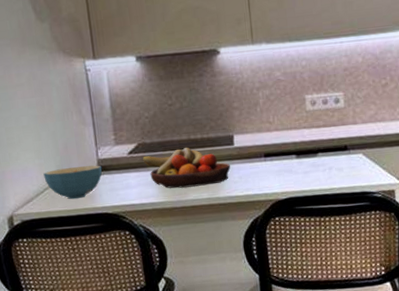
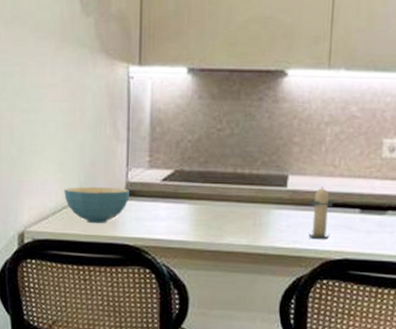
fruit bowl: present [142,147,231,189] -> none [177,181,279,230]
candle: none [254,141,275,186] -> present [308,187,334,240]

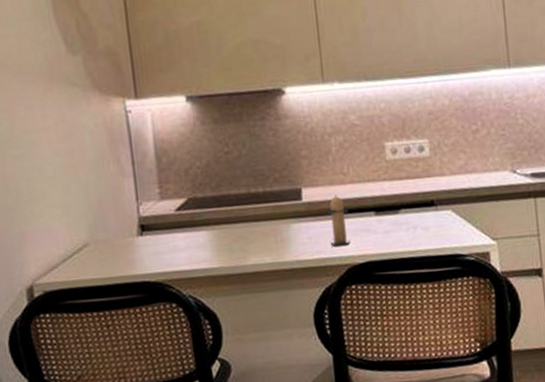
cereal bowl: present [64,187,130,224] -> none [72,224,145,266]

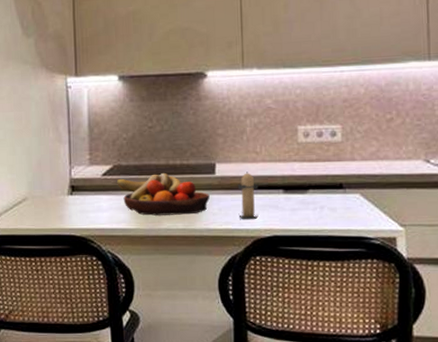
fruit bowl: none [192,202,298,252] -> present [116,172,210,216]

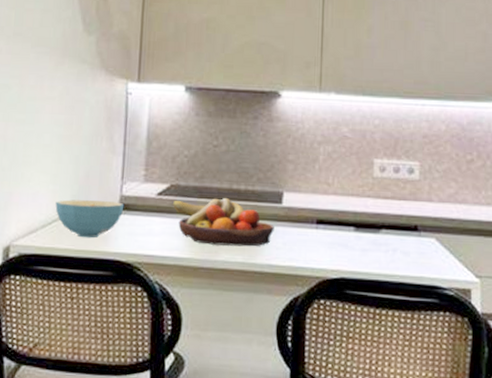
cereal bowl: none [14,184,74,218] -> present [55,199,124,238]
candle: present [237,172,259,220] -> none [304,204,328,258]

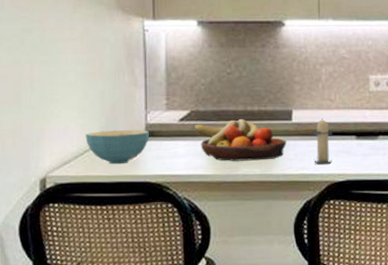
candle: none [304,204,328,258] -> present [313,118,333,165]

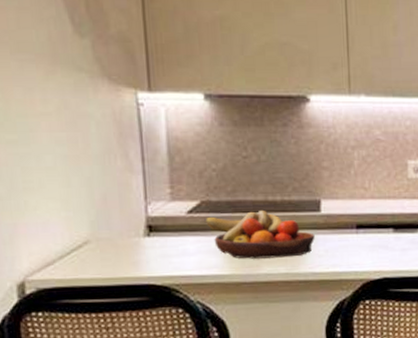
cereal bowl: present [85,130,150,165] -> none [71,224,152,265]
candle: present [313,118,333,165] -> none [345,209,368,262]

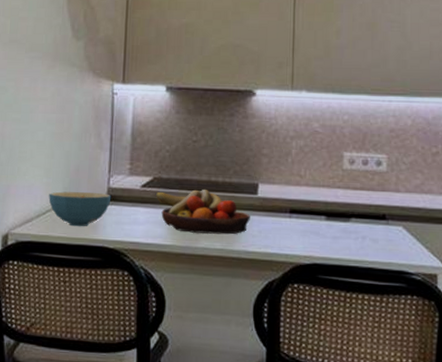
cereal bowl: none [71,224,152,265] -> present [49,191,112,227]

